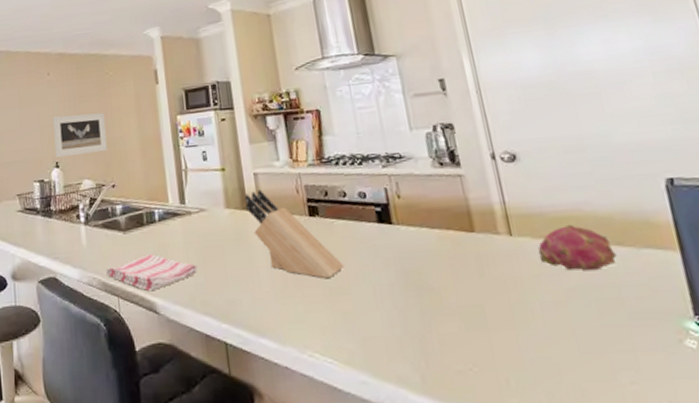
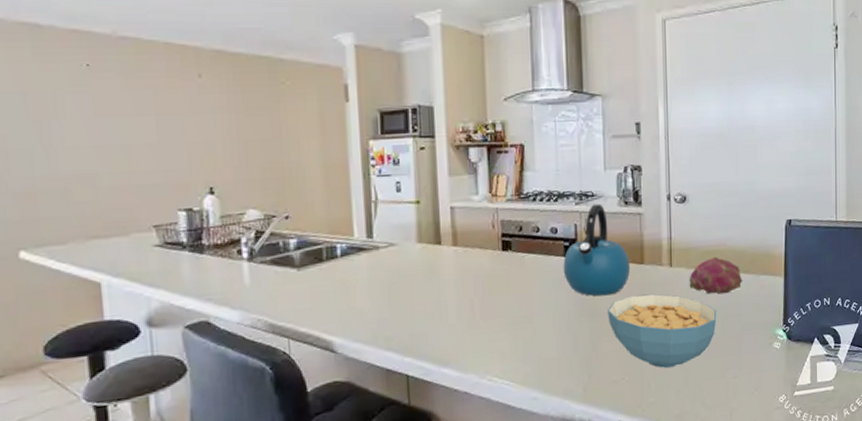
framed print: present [53,112,107,158] -> none [206,130,280,182]
dish towel: present [106,254,198,292] -> none [274,292,382,331]
knife block: present [245,189,344,279] -> none [439,224,529,310]
kettle: none [377,165,459,268] -> present [563,203,631,296]
cereal bowl: none [437,268,590,361] -> present [607,294,717,368]

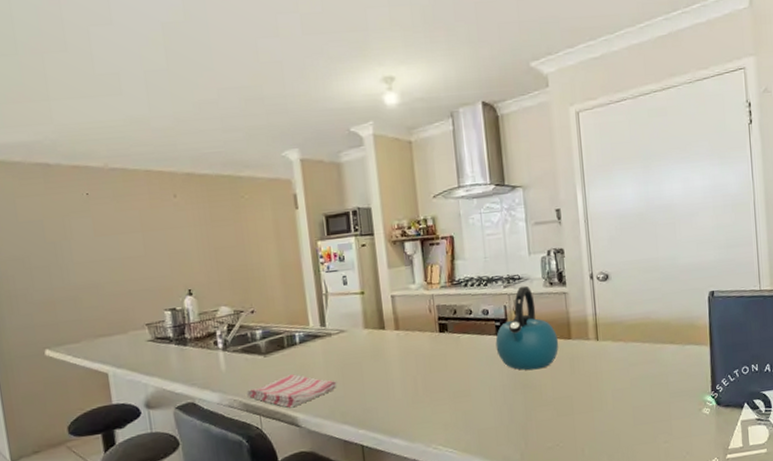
dish towel: none [274,292,382,331] -> present [247,374,337,408]
cereal bowl: present [607,294,717,368] -> none [539,366,645,435]
fruit: present [689,256,743,294] -> none [615,329,669,364]

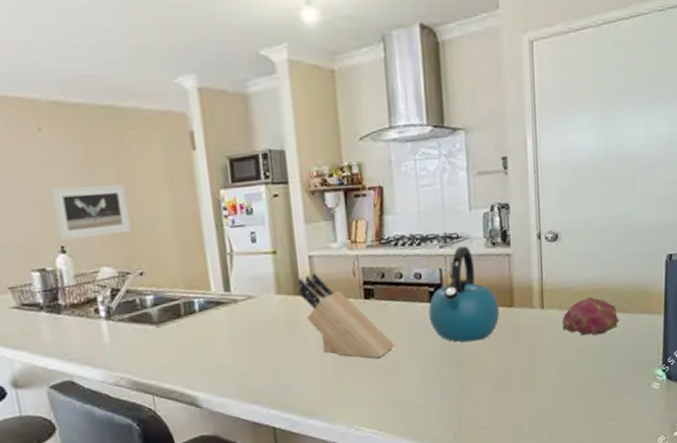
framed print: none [183,238,245,285] -> present [52,184,131,241]
dish towel: present [247,374,337,408] -> none [136,347,245,387]
knife block: none [382,310,466,385] -> present [298,273,395,359]
fruit: none [615,329,669,364] -> present [562,296,619,335]

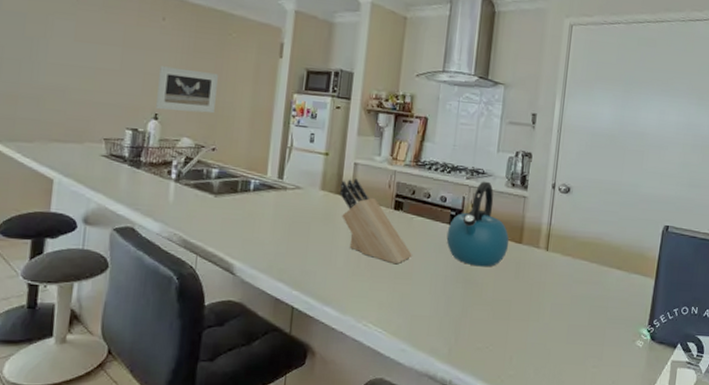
fruit: present [562,296,619,335] -> none [562,248,614,285]

